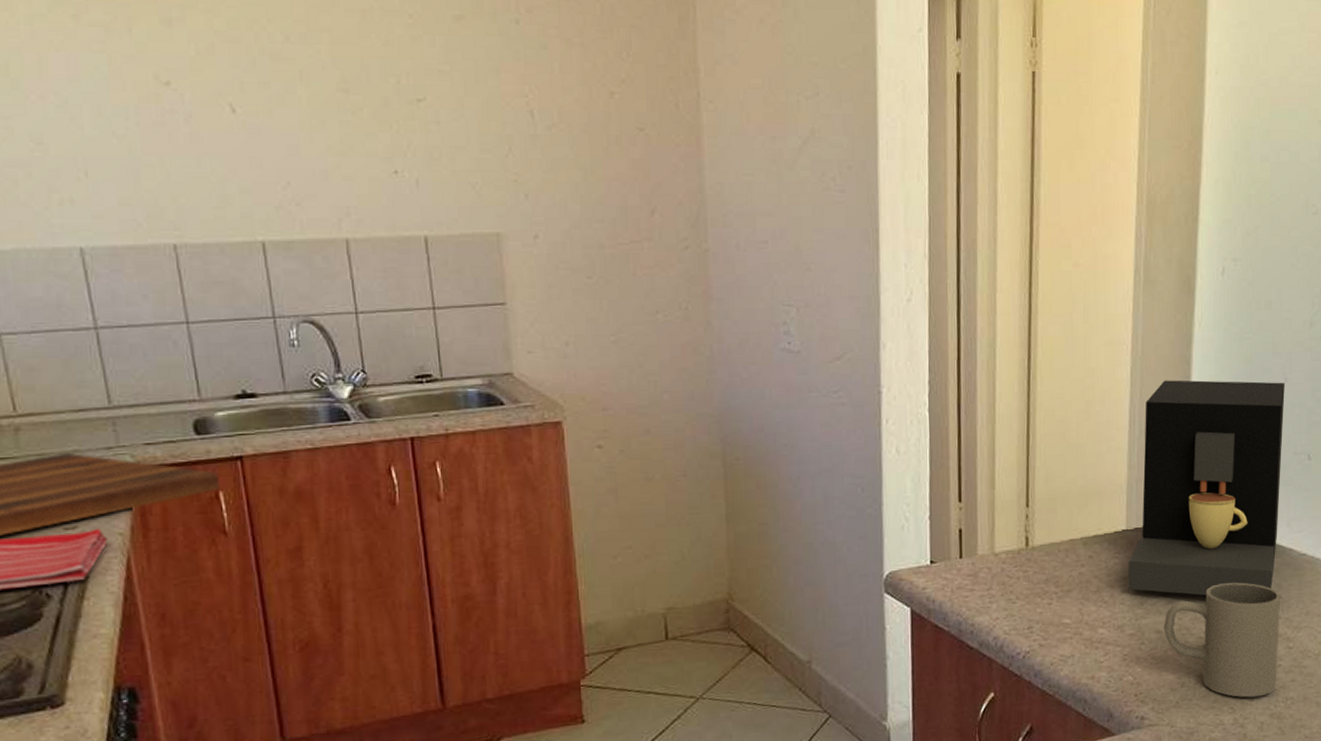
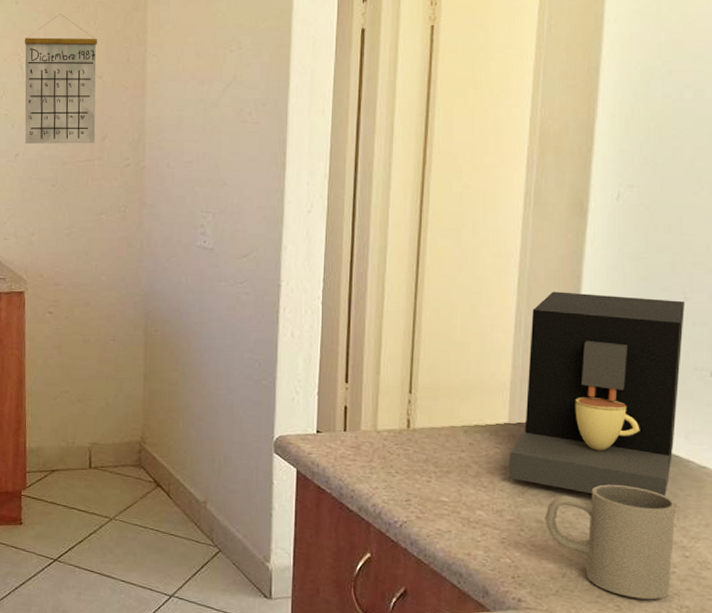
calendar: none [532,40,642,221] -> present [24,14,97,144]

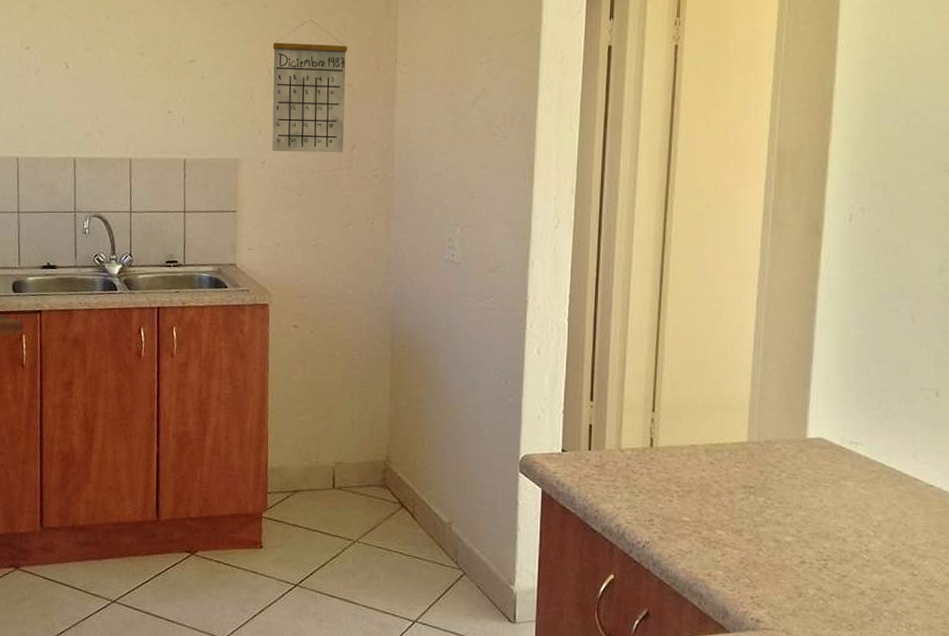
coffee maker: present [508,291,685,497] -> none [747,311,912,516]
mug: present [545,484,677,600] -> none [782,503,905,619]

